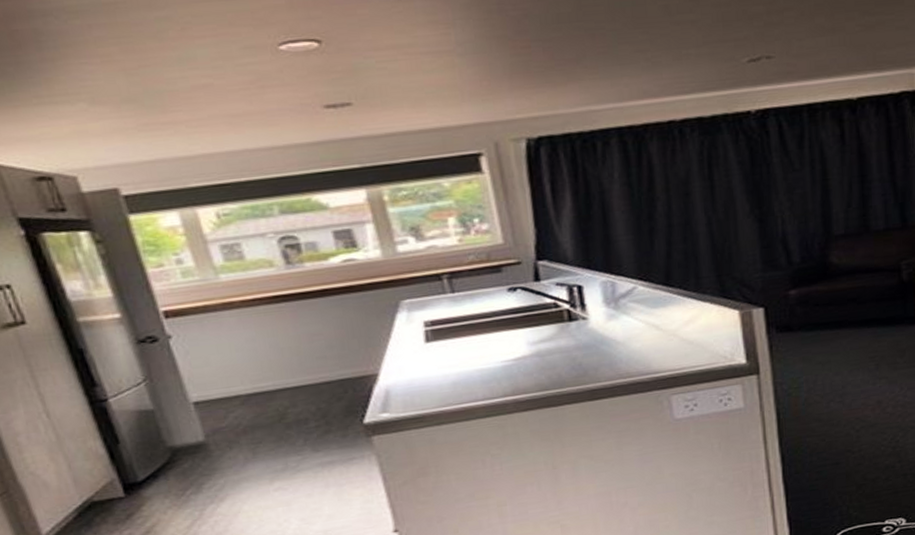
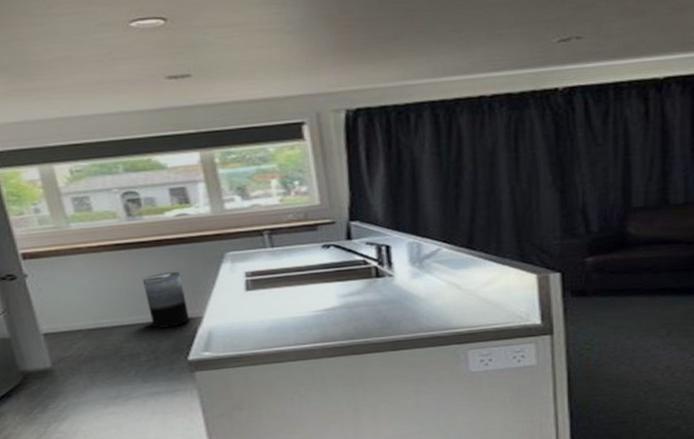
trash can: none [306,324,363,390] -> present [142,271,189,328]

